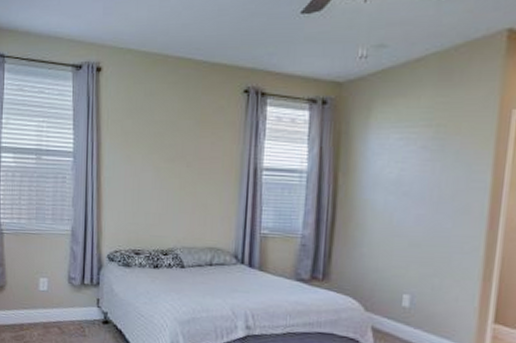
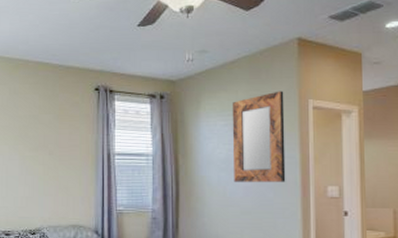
home mirror: none [404,97,481,211] -> present [232,91,286,182]

